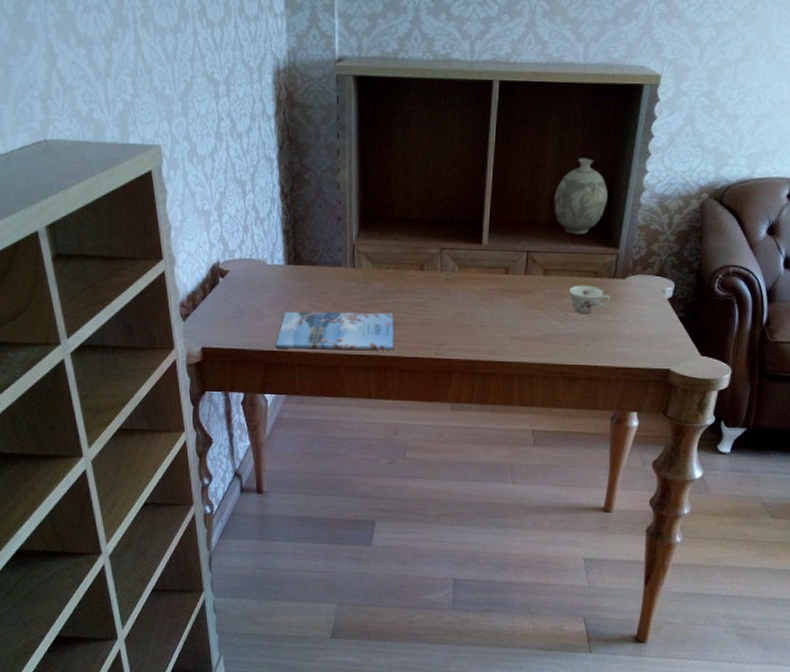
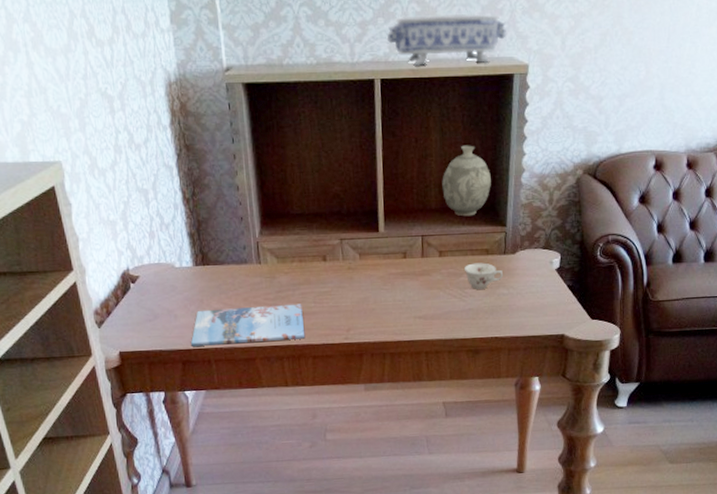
decorative bowl: none [510,14,641,70] -> present [386,13,506,66]

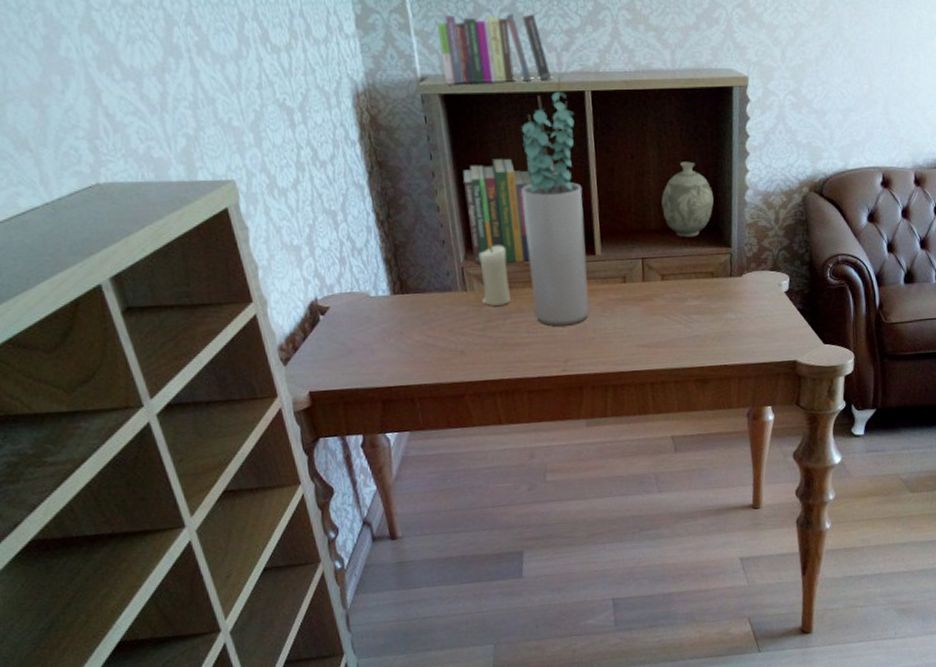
magazine: present [191,303,306,346] -> none [391,334,519,384]
books: none [242,7,344,74] -> present [436,12,551,85]
books: none [261,142,348,239] -> present [463,158,559,264]
candle: none [273,222,301,278] -> present [479,245,511,306]
vase: none [313,67,372,298] -> present [521,78,590,326]
decorative bowl: present [386,13,506,66] -> none [596,22,724,77]
teacup: present [463,263,504,289] -> none [688,286,731,315]

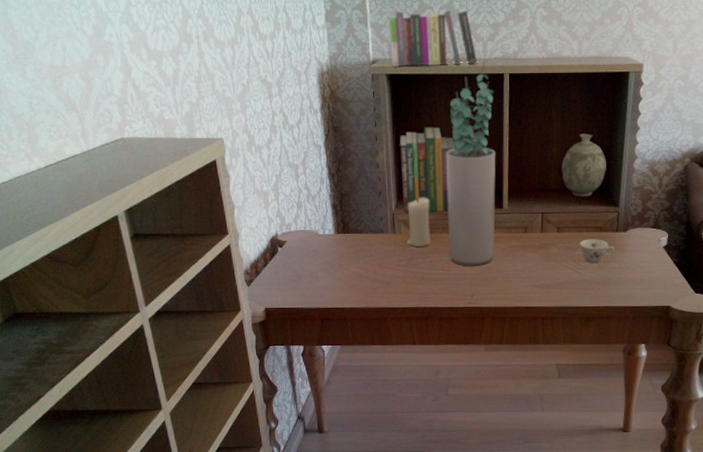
teacup: none [688,286,731,315] -> present [579,239,616,262]

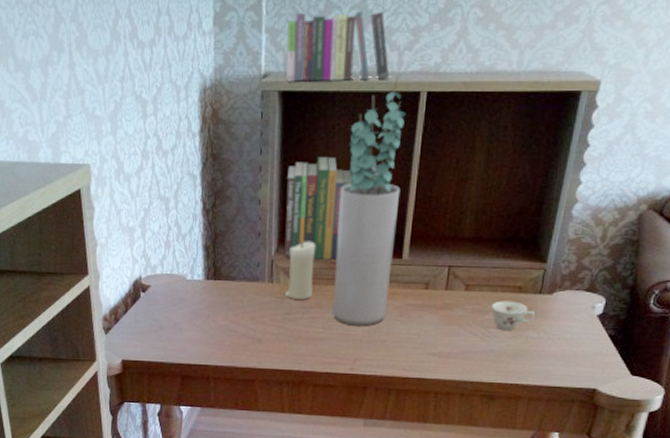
decorative vase: present [561,133,606,197] -> none [479,169,537,249]

